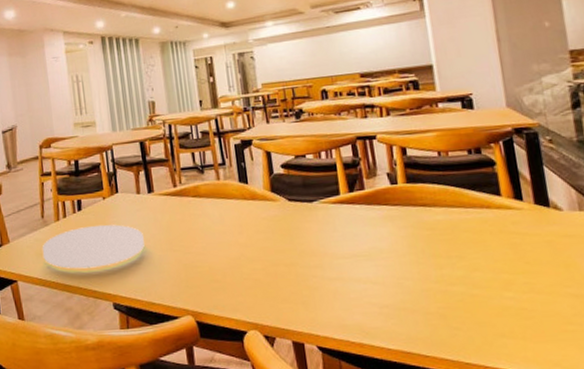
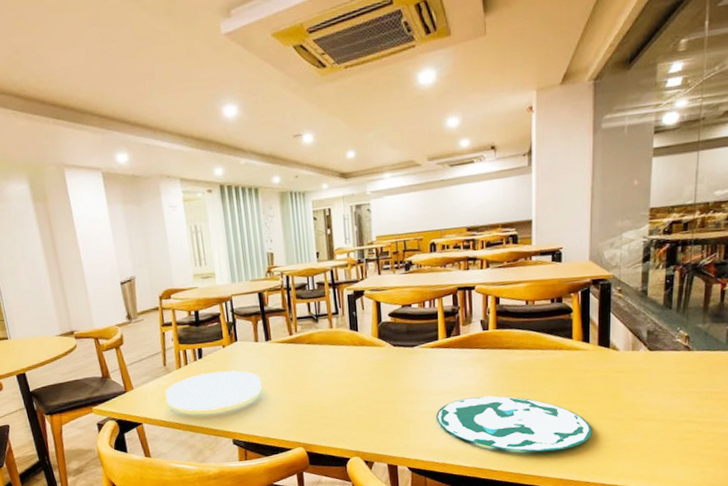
plate: none [345,261,547,334] -> present [436,395,592,452]

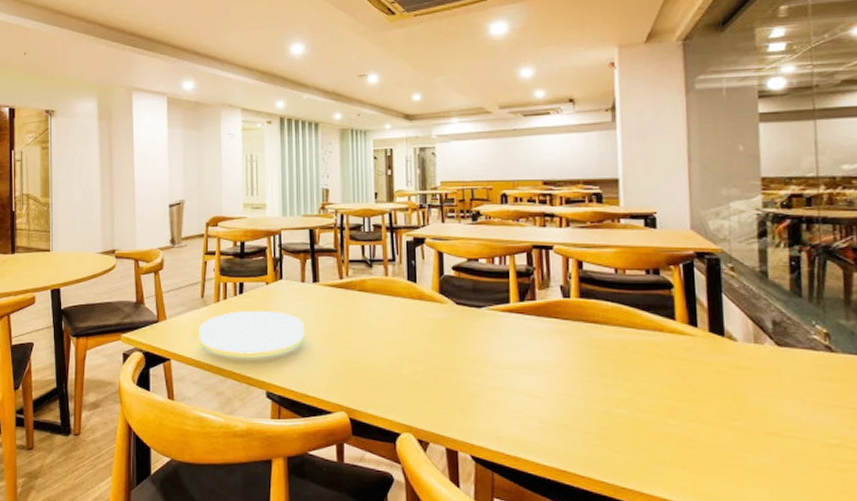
plate: present [436,395,592,452] -> none [507,377,710,461]

